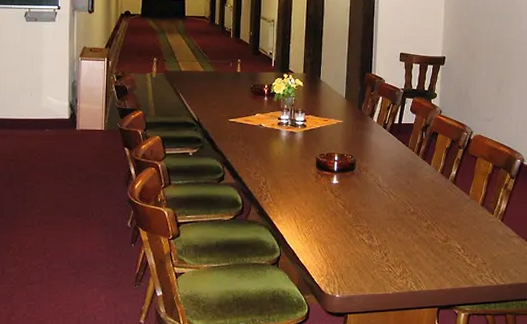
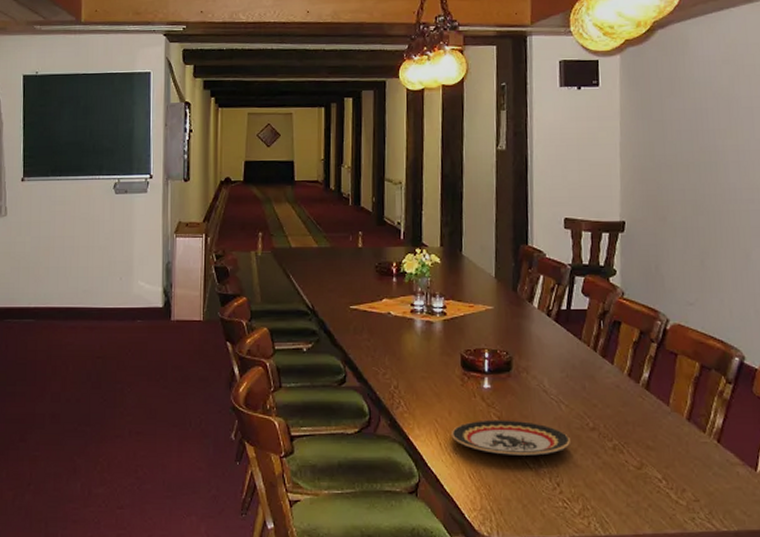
plate: none [306,207,396,234] -> present [450,419,570,456]

